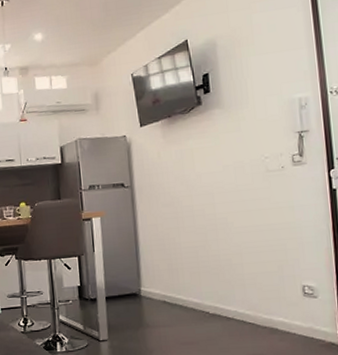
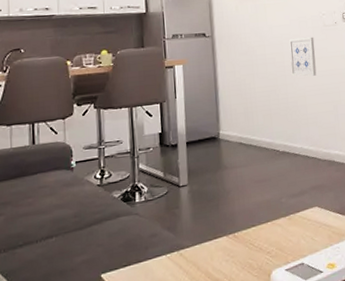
wall art: none [221,184,257,231] -> present [288,37,317,77]

